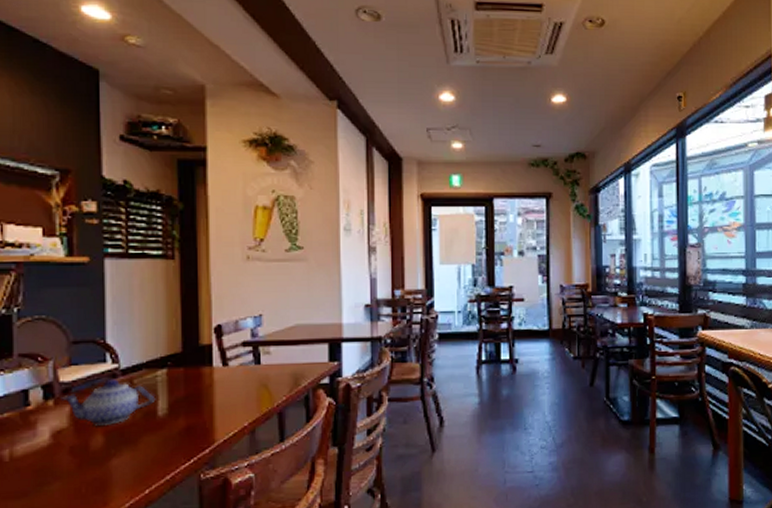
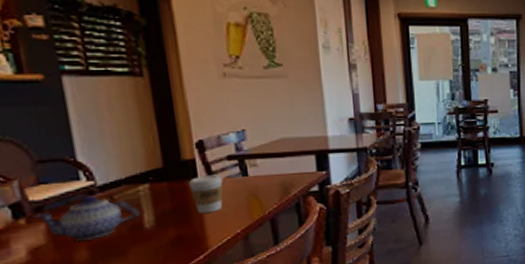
coffee cup: none [204,361,236,403] -> present [189,174,223,214]

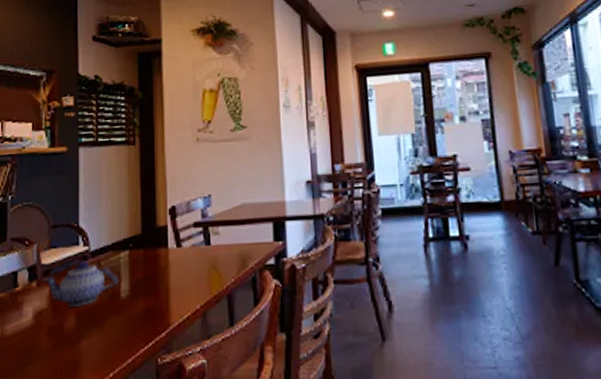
coffee cup: present [189,174,223,214] -> none [160,242,189,285]

